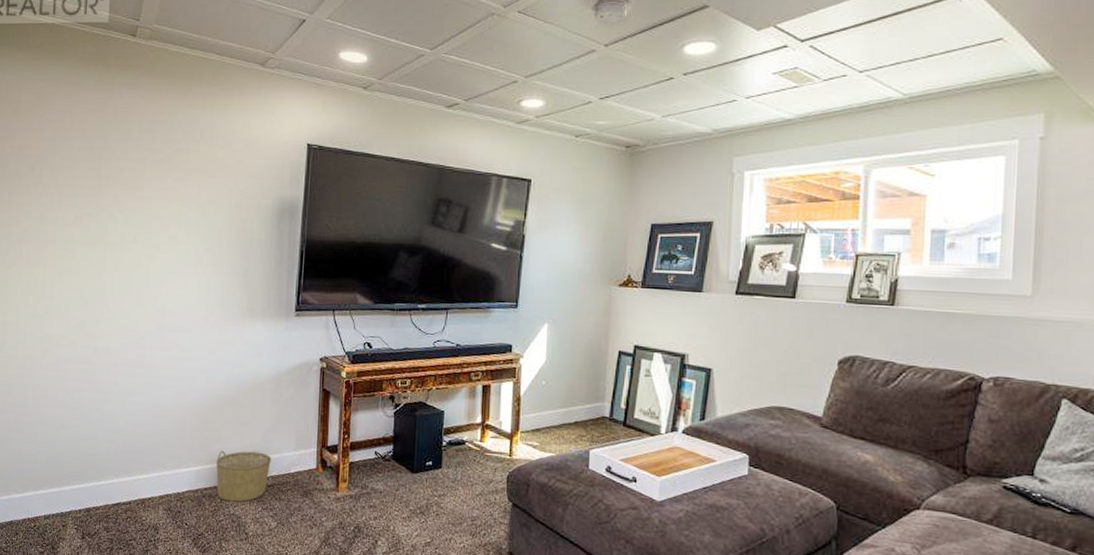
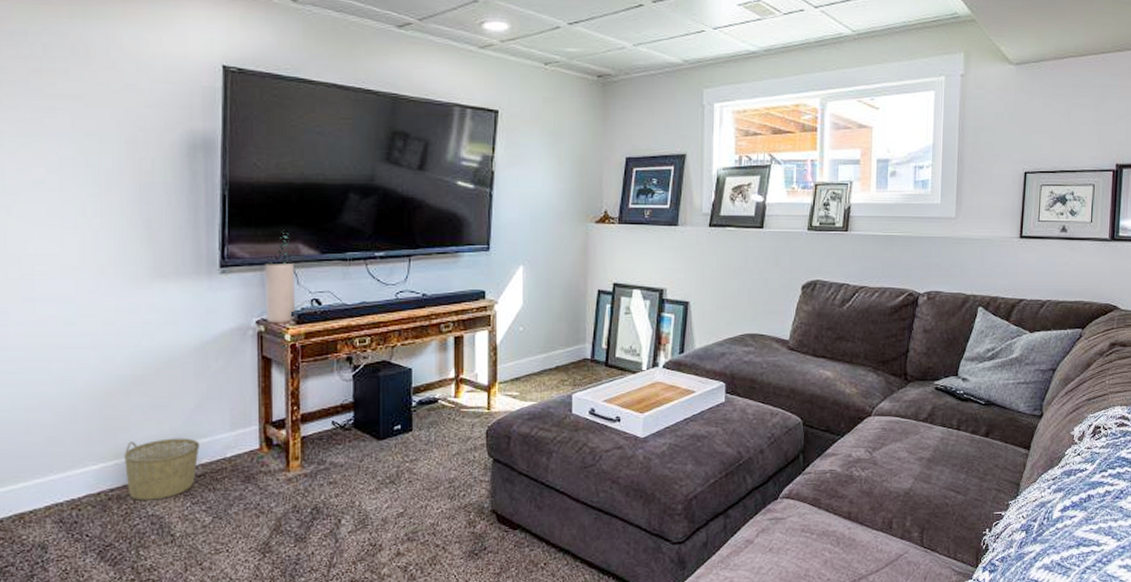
vase: none [328,281,353,362] -> present [264,230,296,324]

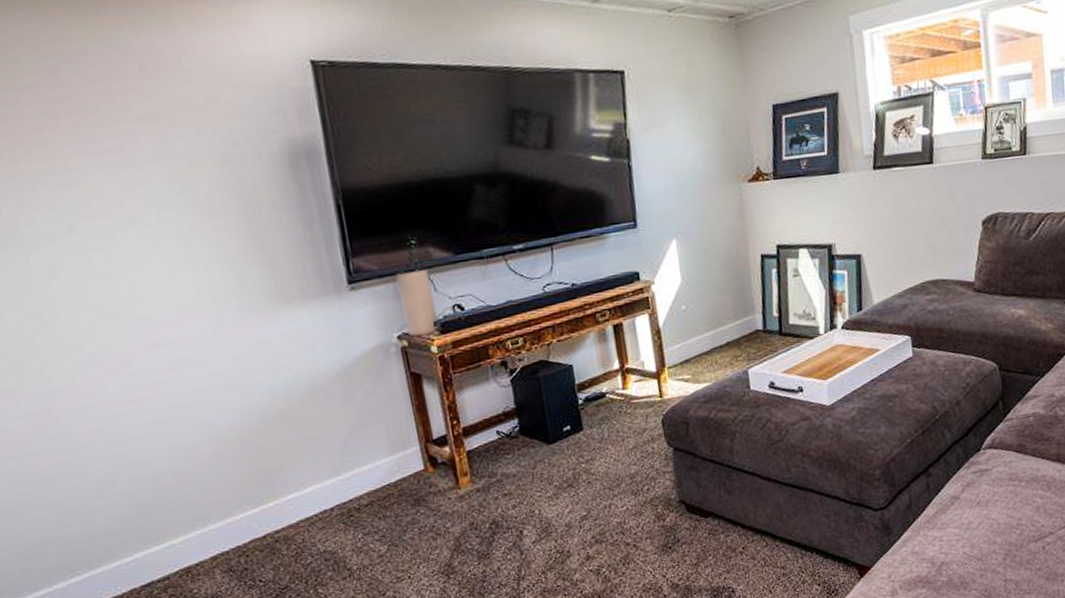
basket: present [123,438,200,501] -> none [282,468,363,539]

